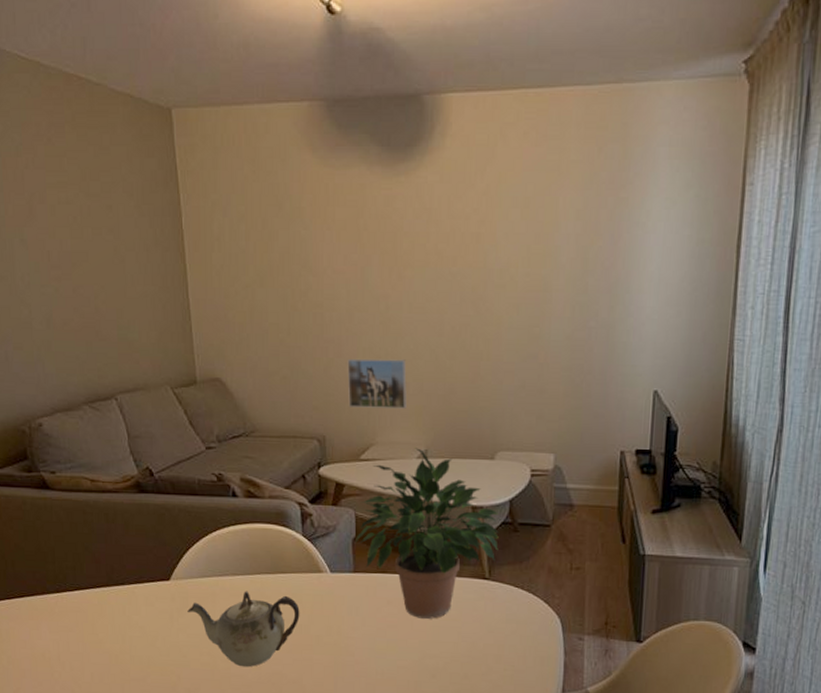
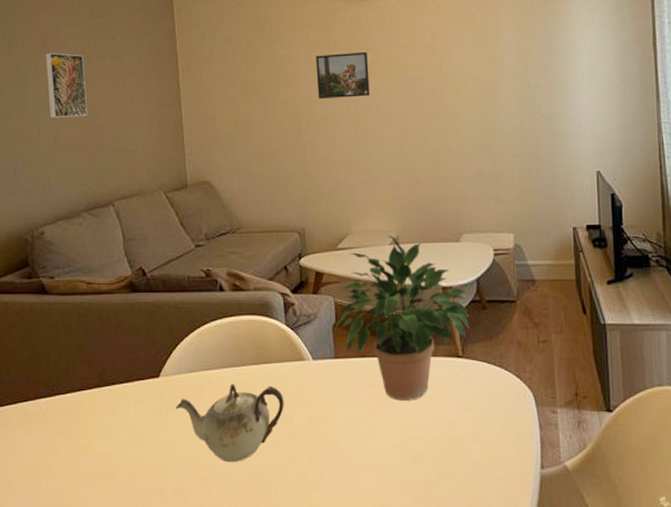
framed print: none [32,220,84,298] -> present [45,52,88,118]
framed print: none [342,237,403,292] -> present [316,51,370,100]
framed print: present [347,358,407,409] -> none [323,155,378,201]

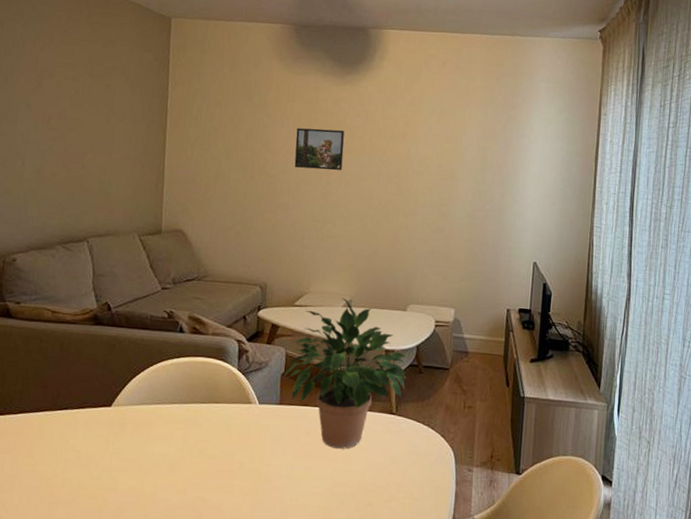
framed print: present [45,52,88,118] -> none [36,90,77,156]
teapot: present [176,383,284,463] -> none [123,418,228,492]

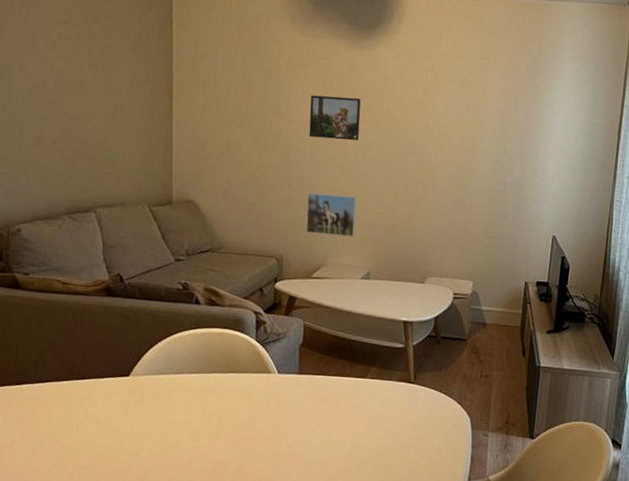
potted plant: present [284,296,408,449] -> none [302,269,426,416]
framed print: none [289,221,340,265] -> present [305,192,357,237]

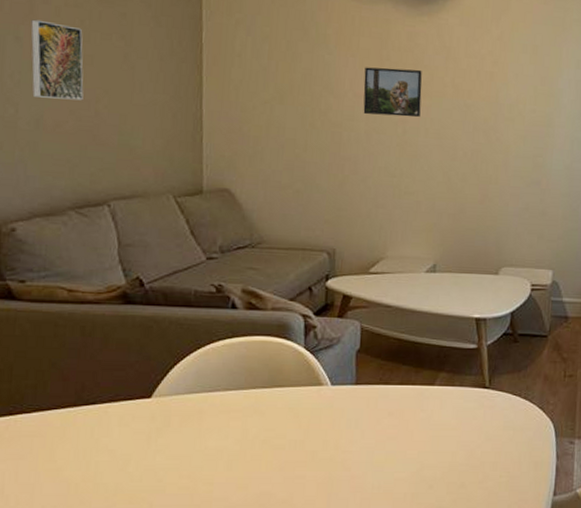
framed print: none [32,50,75,122] -> present [30,19,84,101]
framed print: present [305,192,357,237] -> none [361,176,420,225]

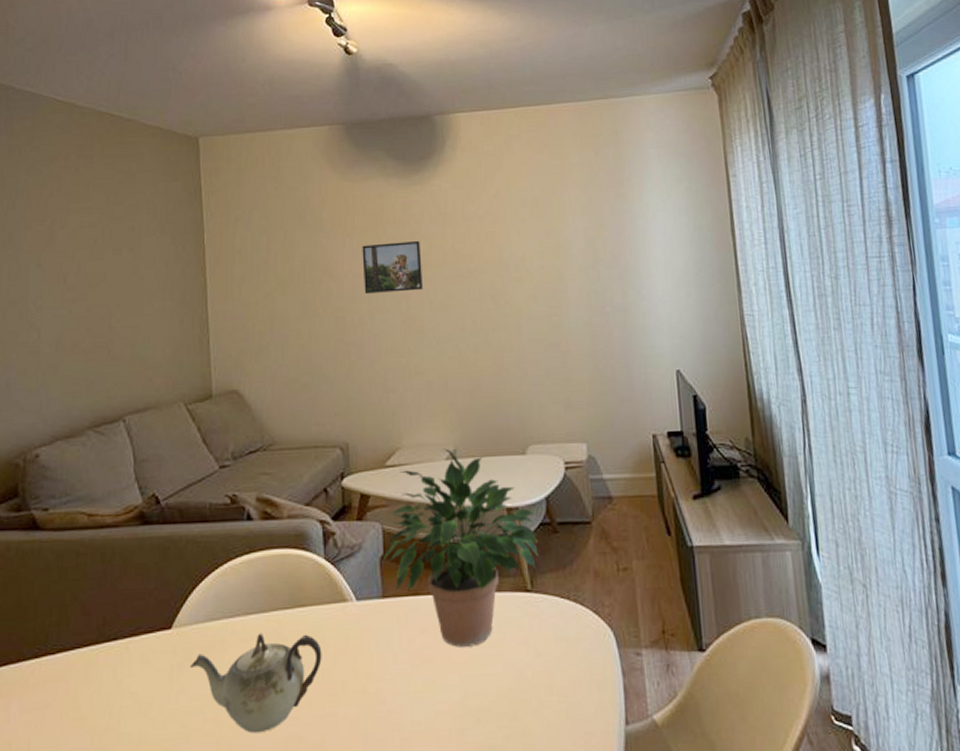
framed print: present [30,19,84,101] -> none [51,245,98,319]
teapot: none [168,407,296,489] -> present [190,633,322,734]
potted plant: none [359,261,501,429] -> present [383,447,539,647]

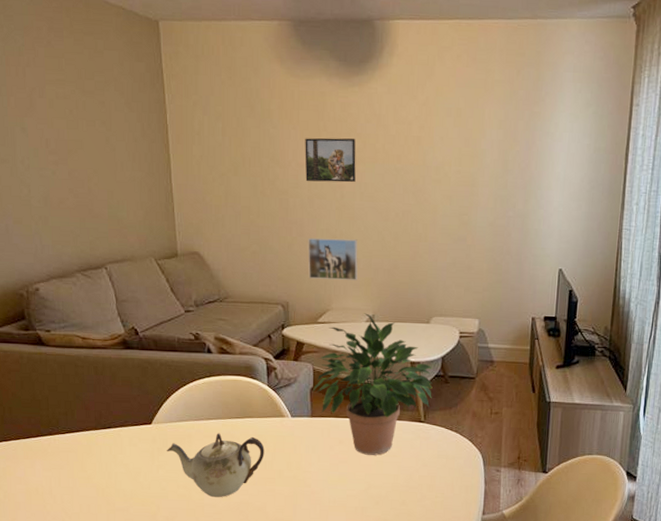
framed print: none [370,357,432,410] -> present [308,237,358,280]

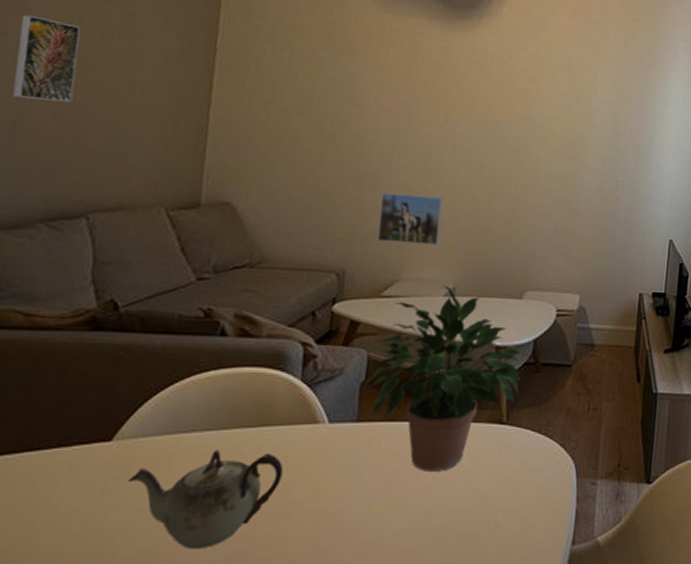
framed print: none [32,112,78,180] -> present [11,14,81,103]
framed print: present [305,137,356,183] -> none [387,79,453,133]

